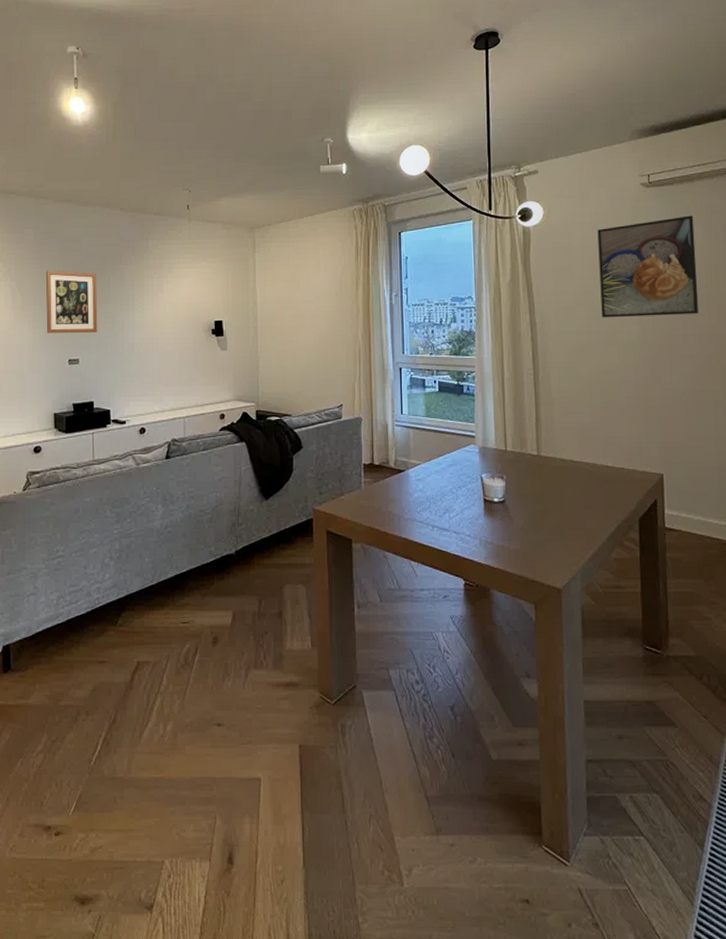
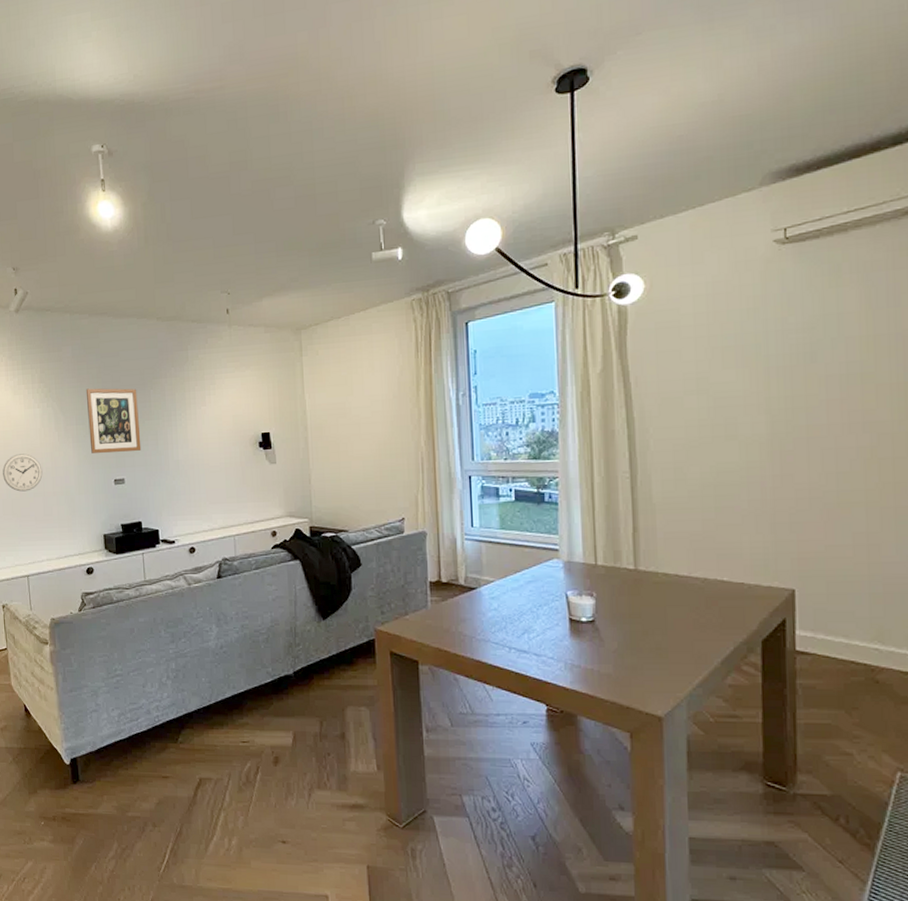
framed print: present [597,215,699,318] -> none [714,275,850,409]

